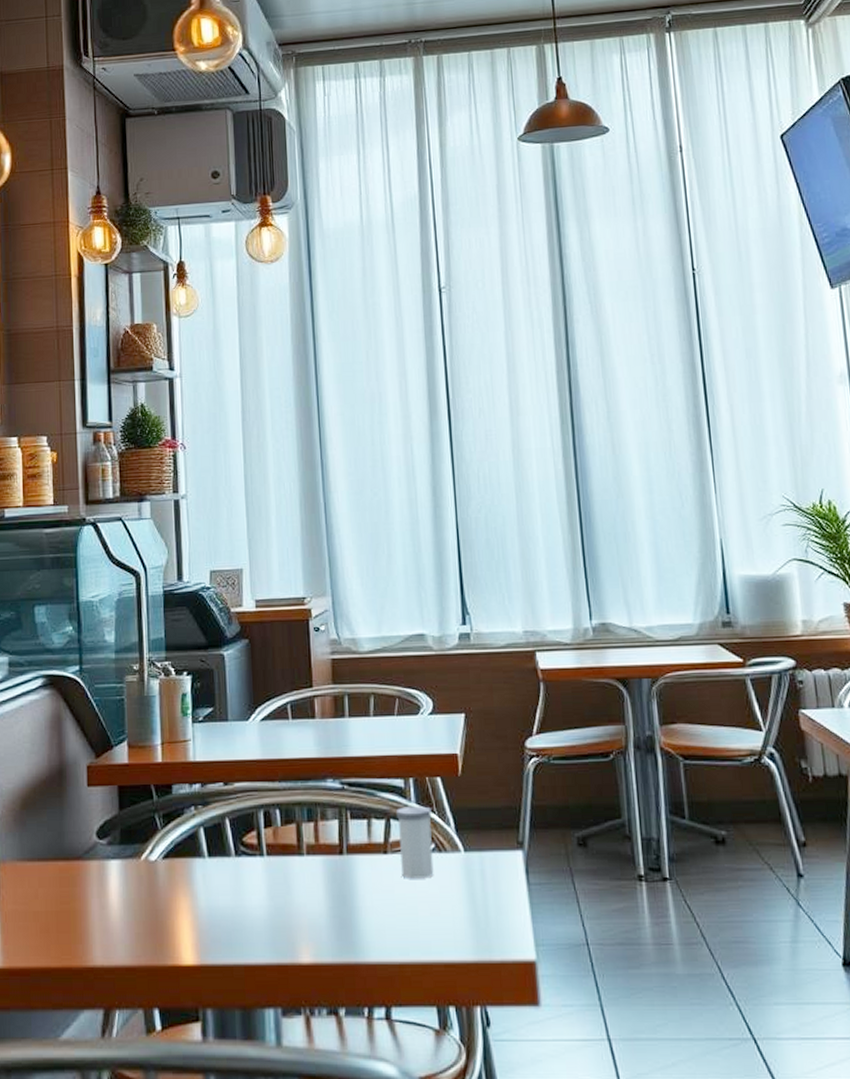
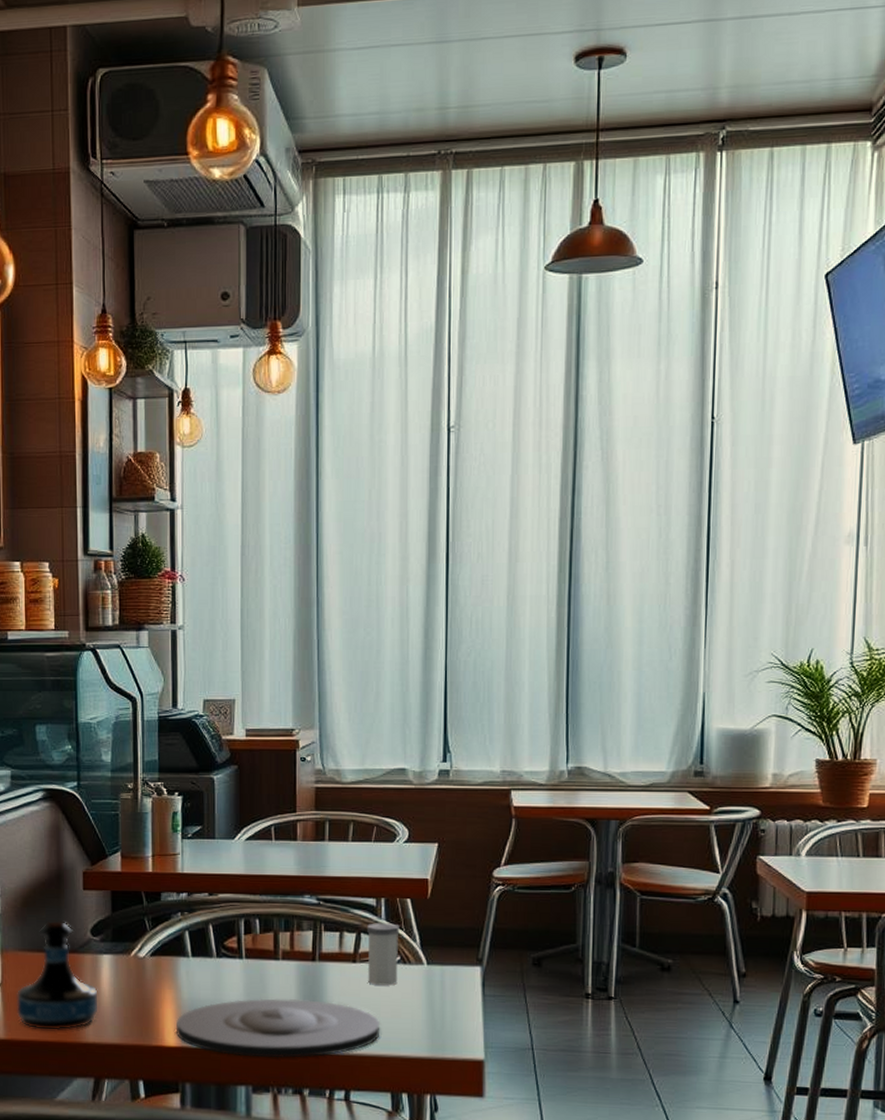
tequila bottle: none [15,824,107,954] -> present [17,921,98,1030]
plate: none [194,900,420,973] -> present [176,999,380,1058]

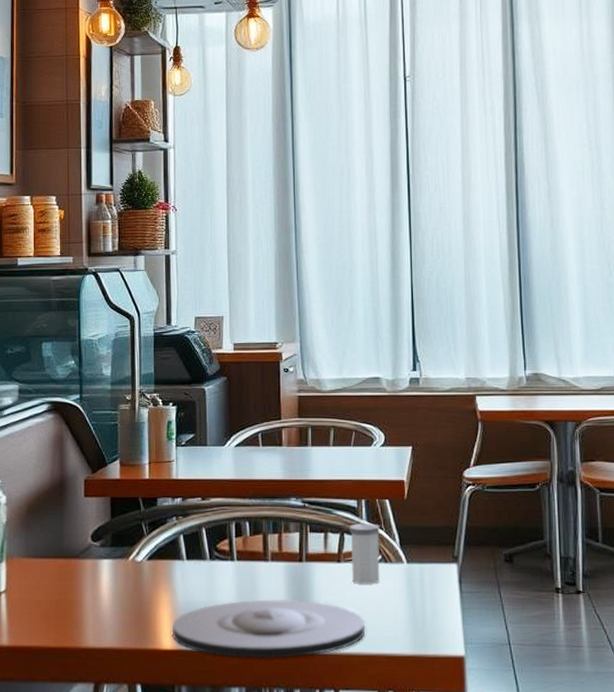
tequila bottle: present [17,921,98,1030] -> none [21,528,98,636]

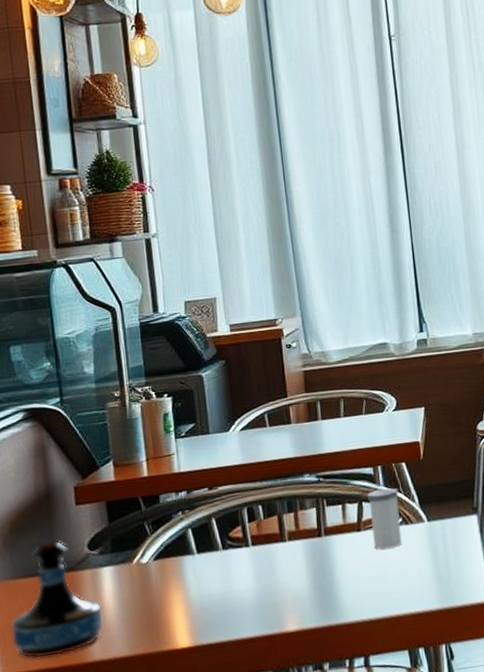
tequila bottle: none [21,528,98,636] -> present [11,541,104,658]
plate: present [172,599,366,659] -> none [188,573,392,645]

